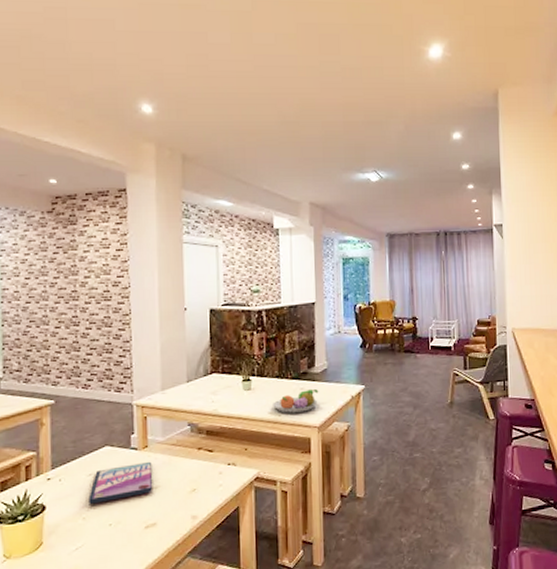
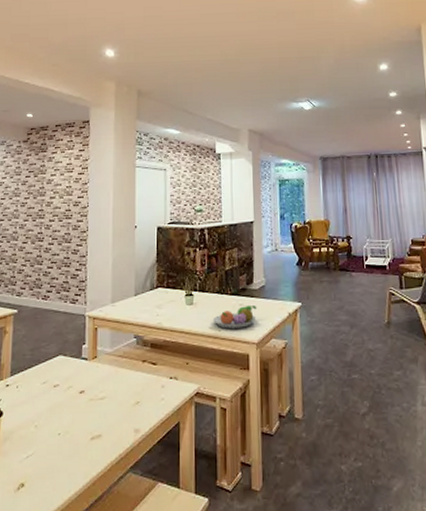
video game case: present [88,461,152,504] -> none [41,372,99,412]

